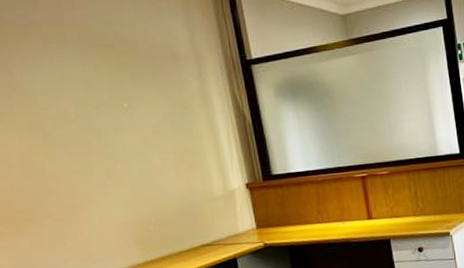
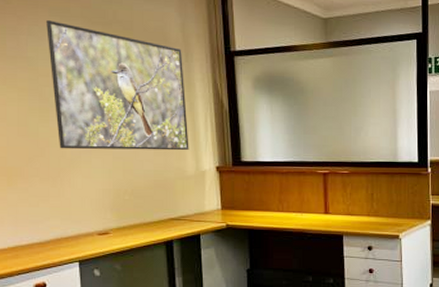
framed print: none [41,48,214,185] -> present [46,20,189,151]

